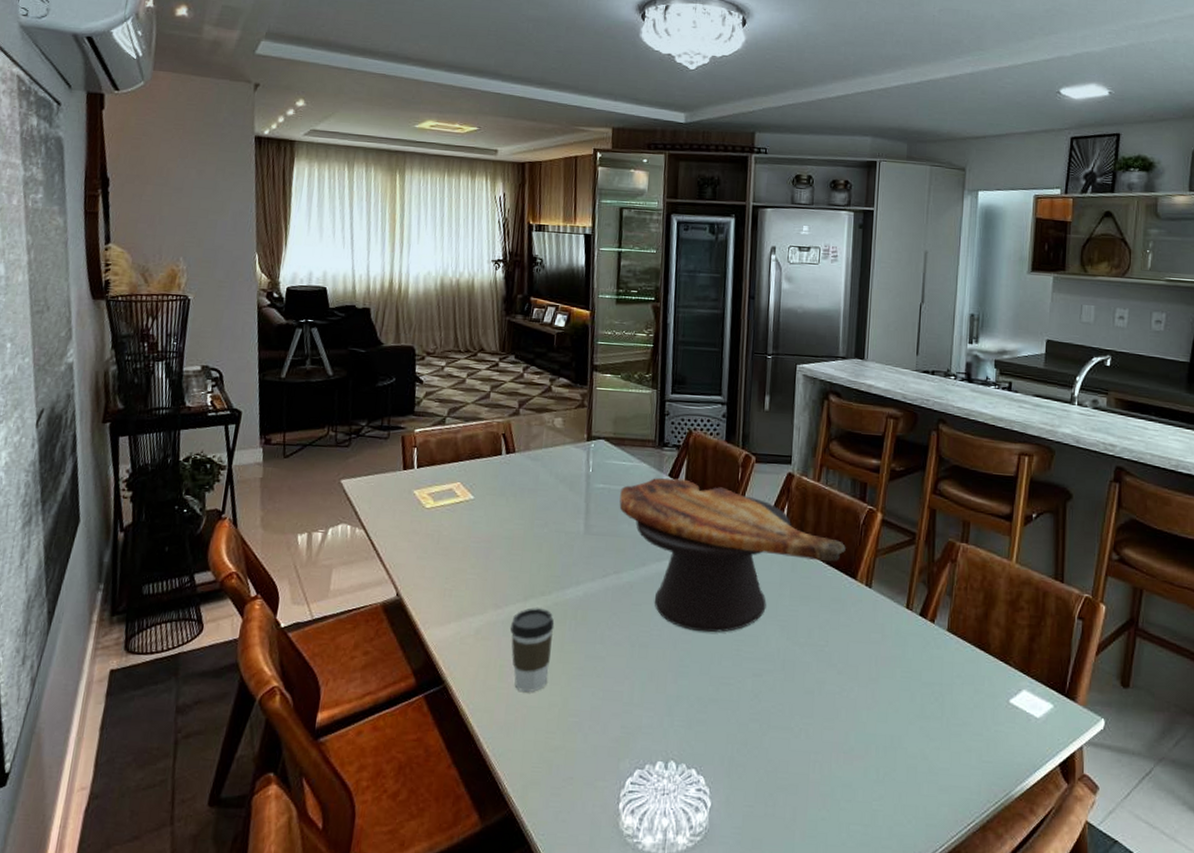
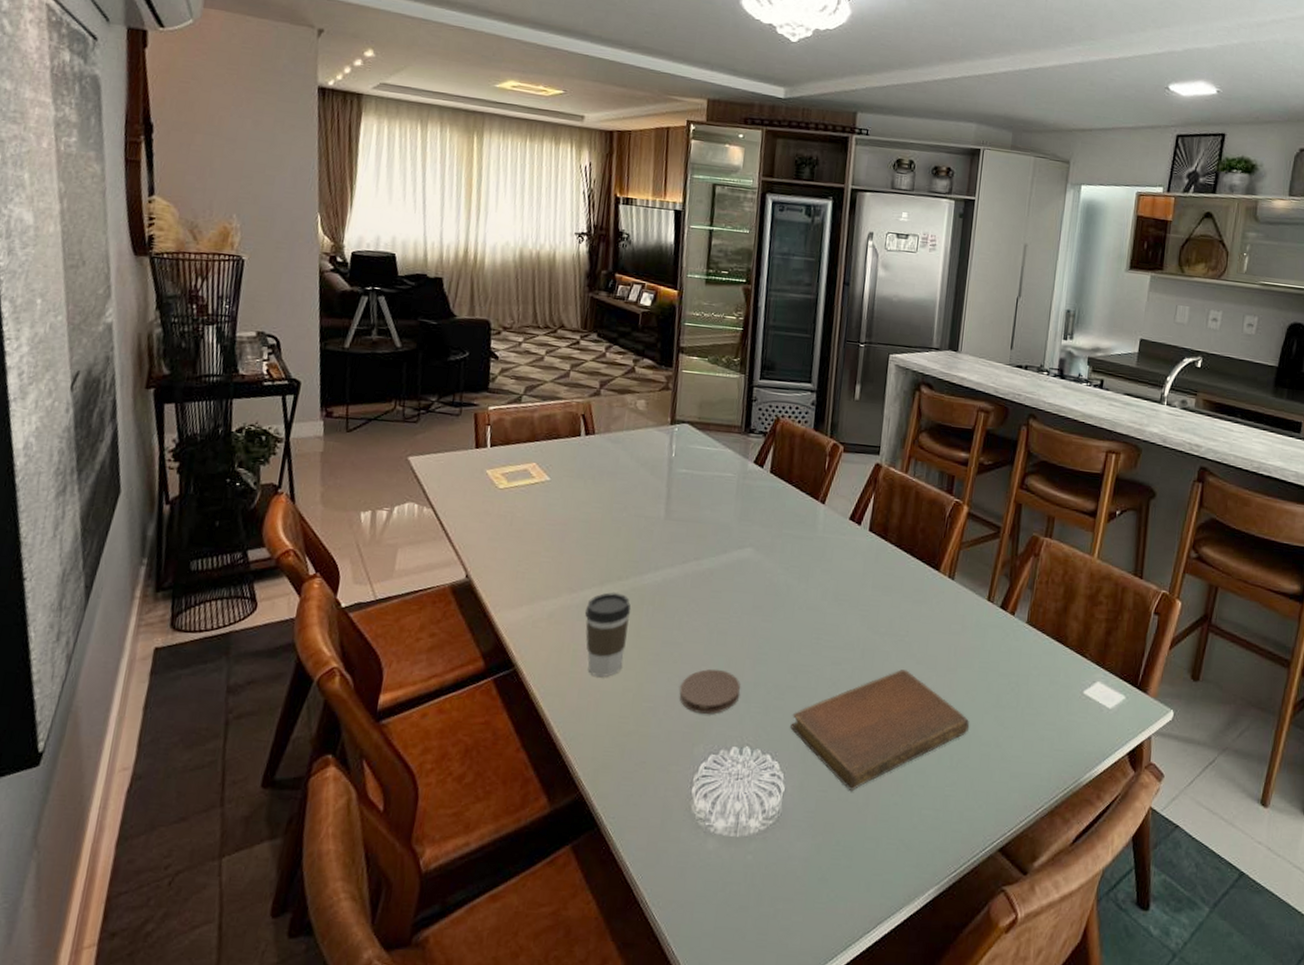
coaster: none [603,682,664,728] -> present [679,668,741,714]
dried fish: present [619,477,846,633] -> none [702,464,931,621]
notebook: none [714,680,895,805] -> present [790,669,970,791]

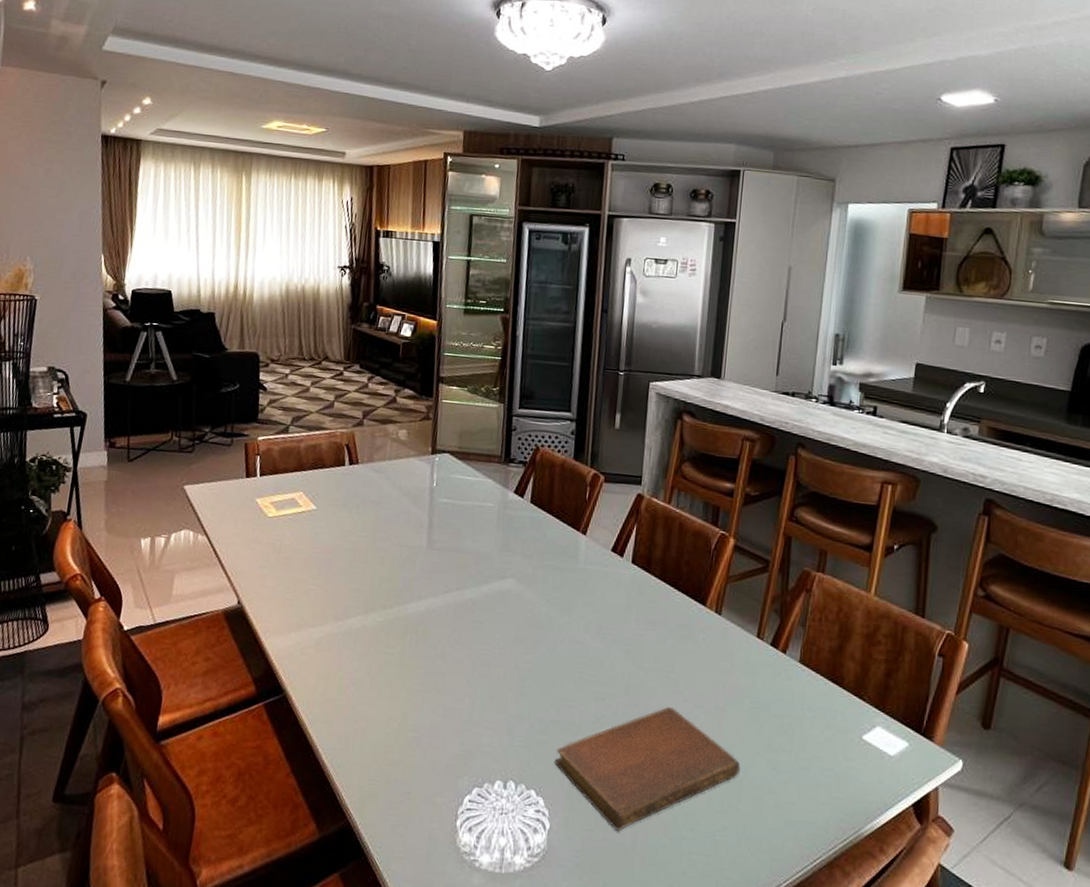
coffee cup: present [585,592,631,678] -> none [351,621,395,706]
coaster: present [679,668,741,714] -> none [443,700,504,747]

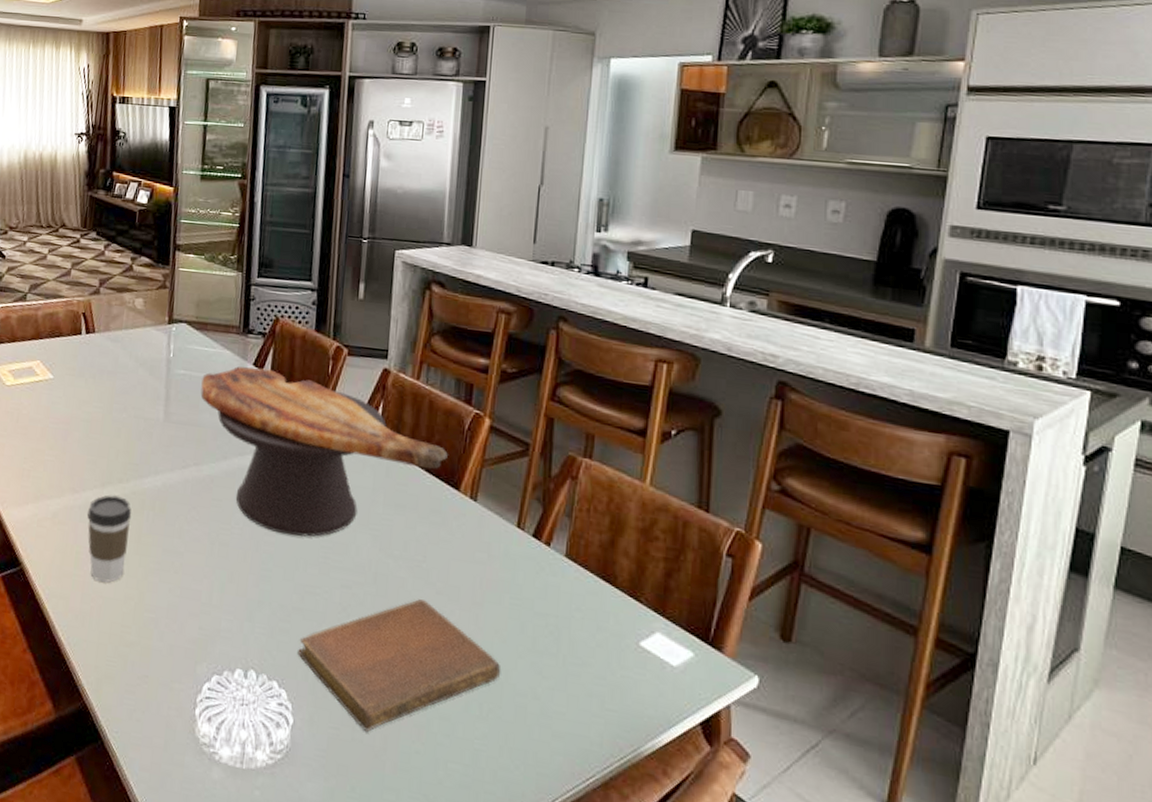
coffee cup: none [351,621,395,706] -> present [87,495,132,583]
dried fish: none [463,494,696,654] -> present [200,366,448,537]

